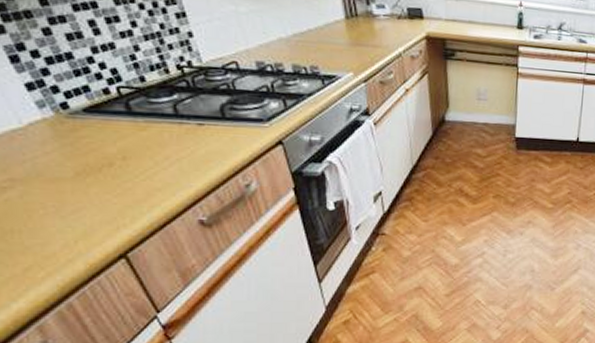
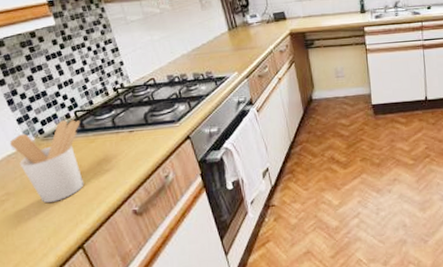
utensil holder: none [13,96,130,198] -> present [9,119,84,203]

